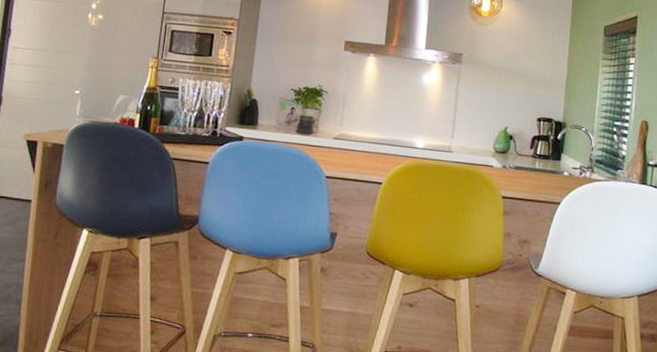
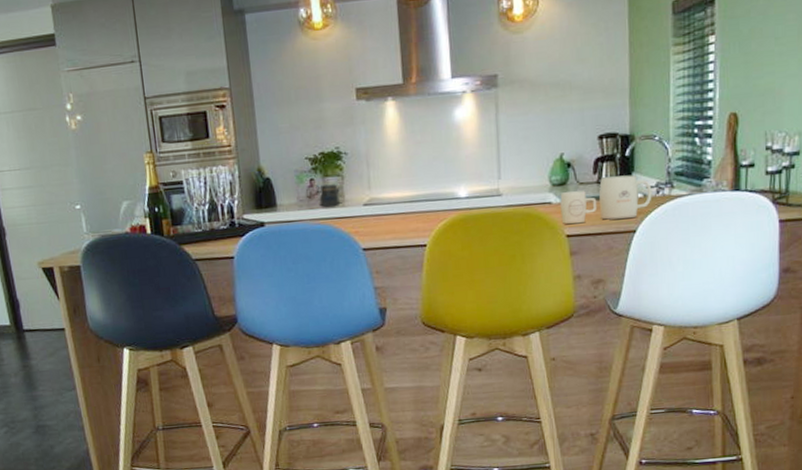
mug: none [499,159,531,189] -> present [560,190,598,225]
mug: none [532,153,576,192] -> present [599,174,652,220]

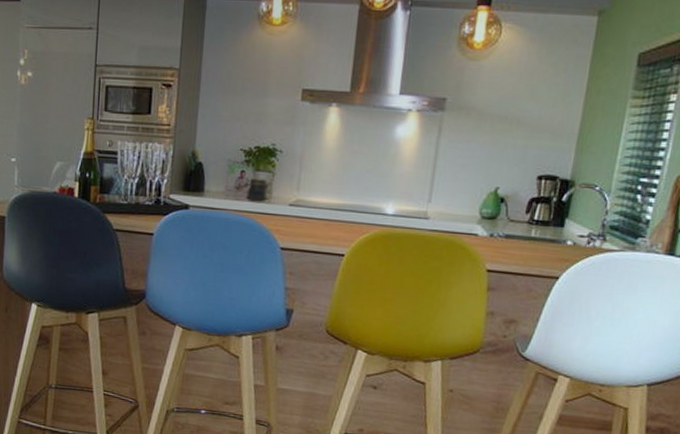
mug: present [560,190,598,225] -> none [484,227,525,261]
mug: present [599,174,652,220] -> none [525,218,583,265]

